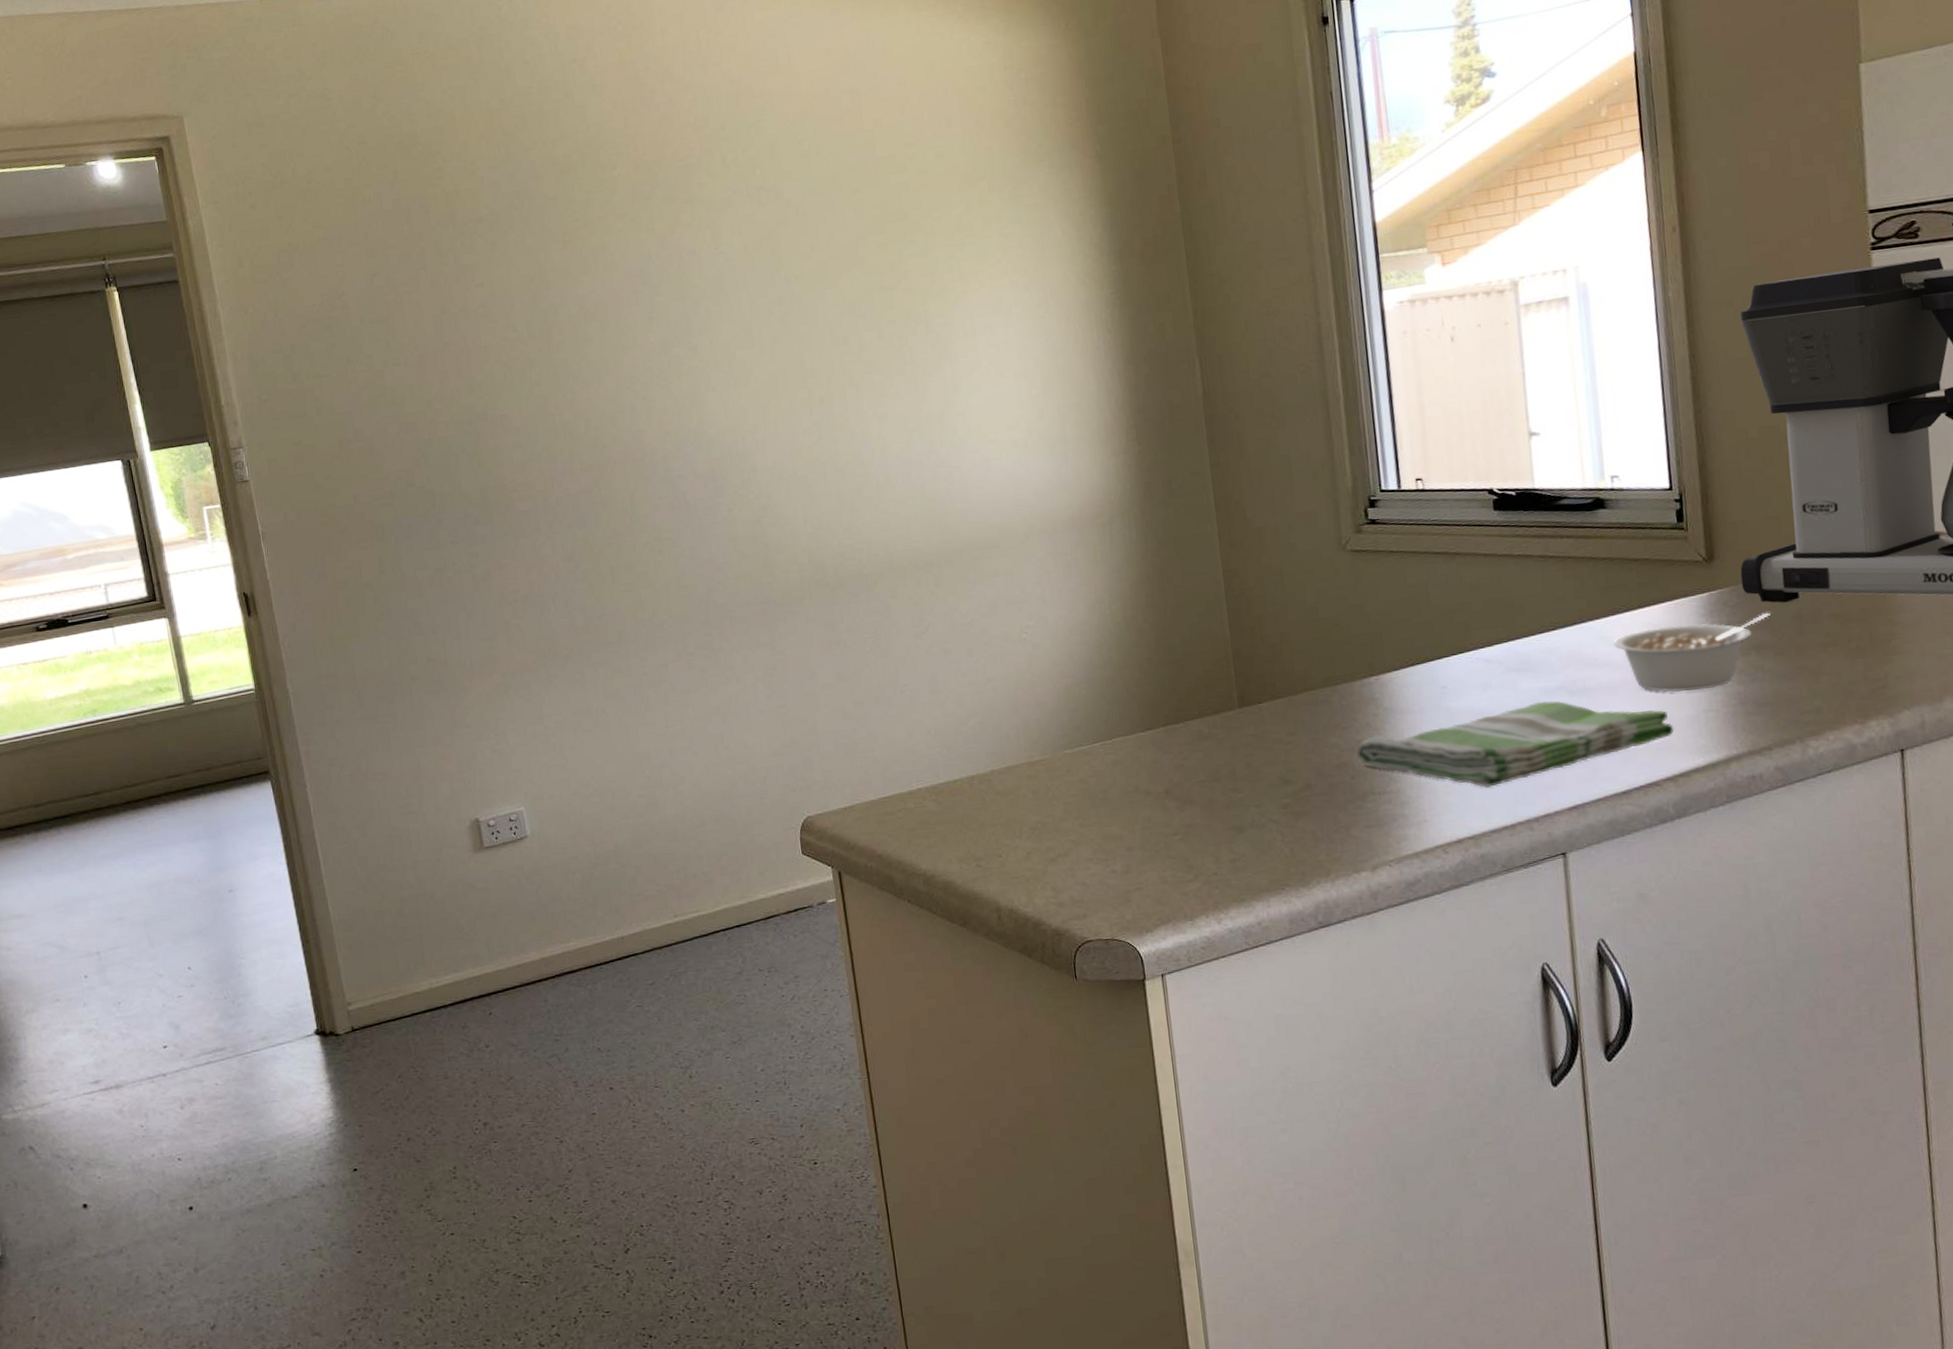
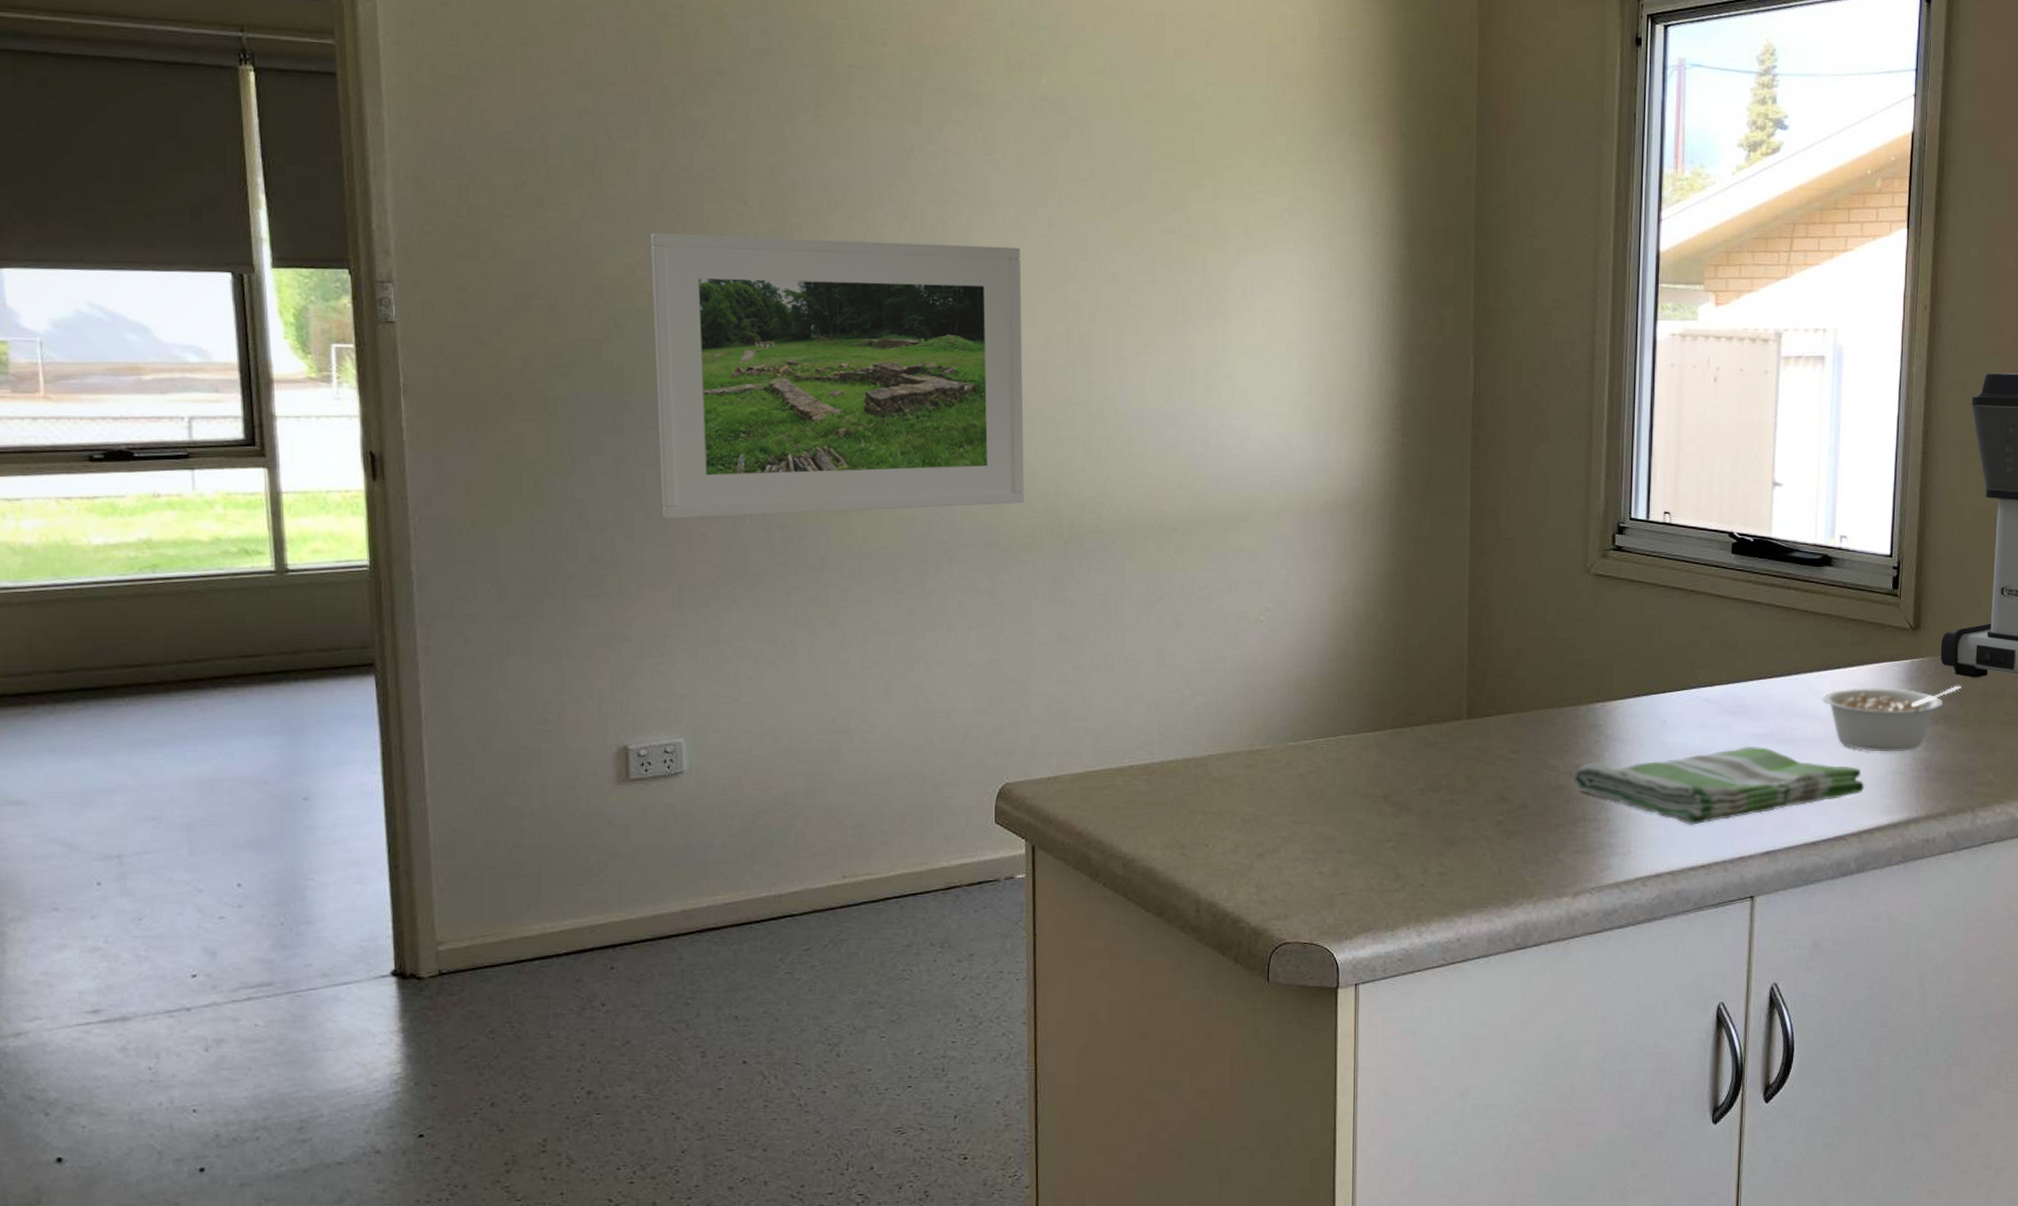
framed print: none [441,327,790,616] -> present [651,233,1024,519]

